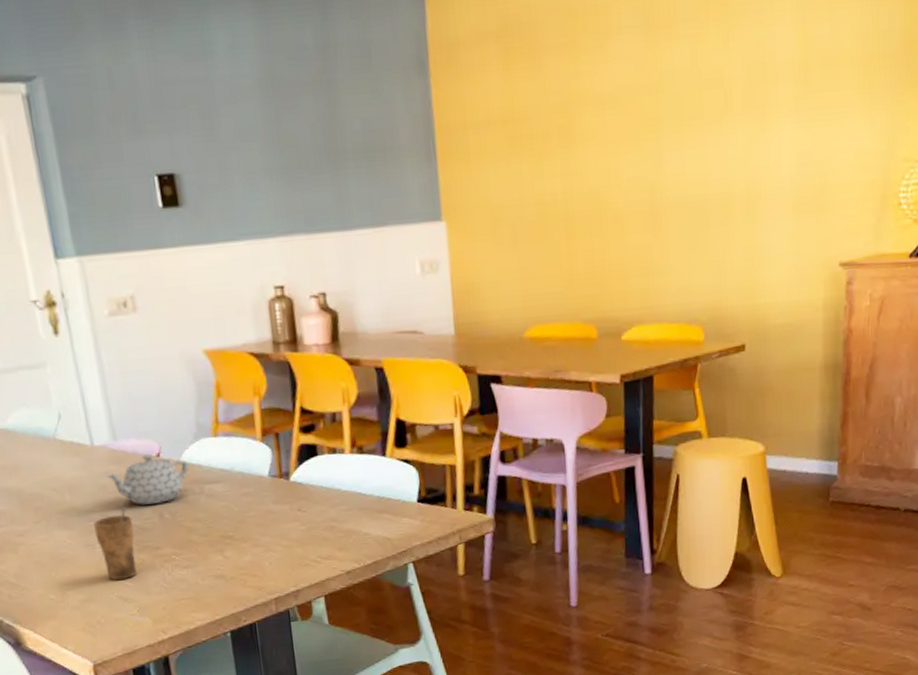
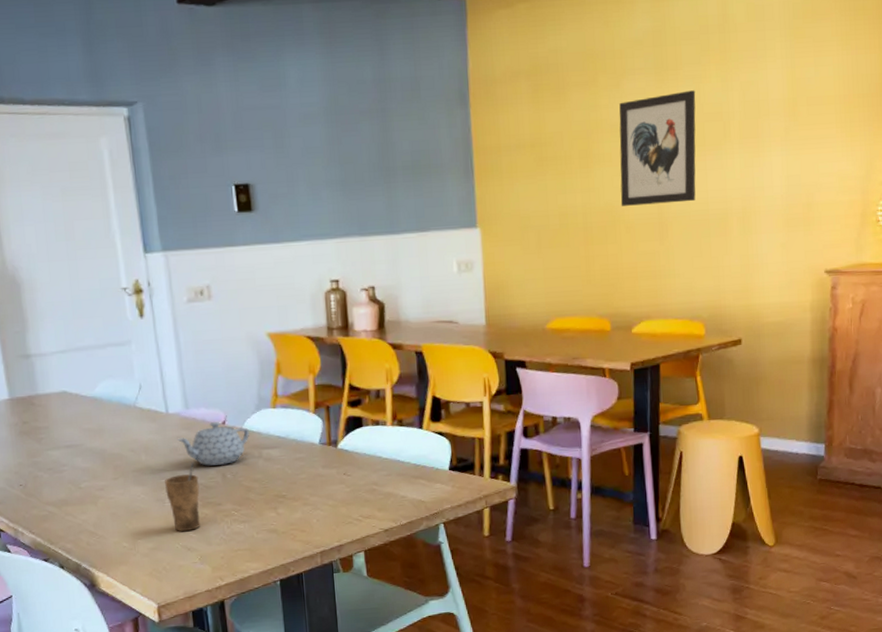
wall art: none [603,52,693,192] -> present [619,90,696,206]

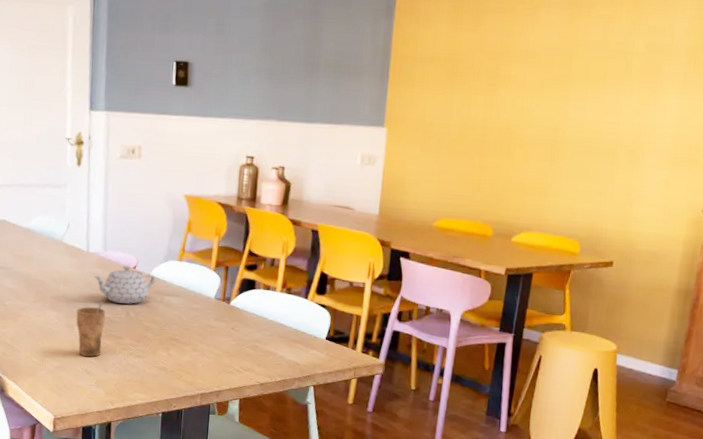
wall art: present [619,90,696,206] -> none [518,28,605,130]

